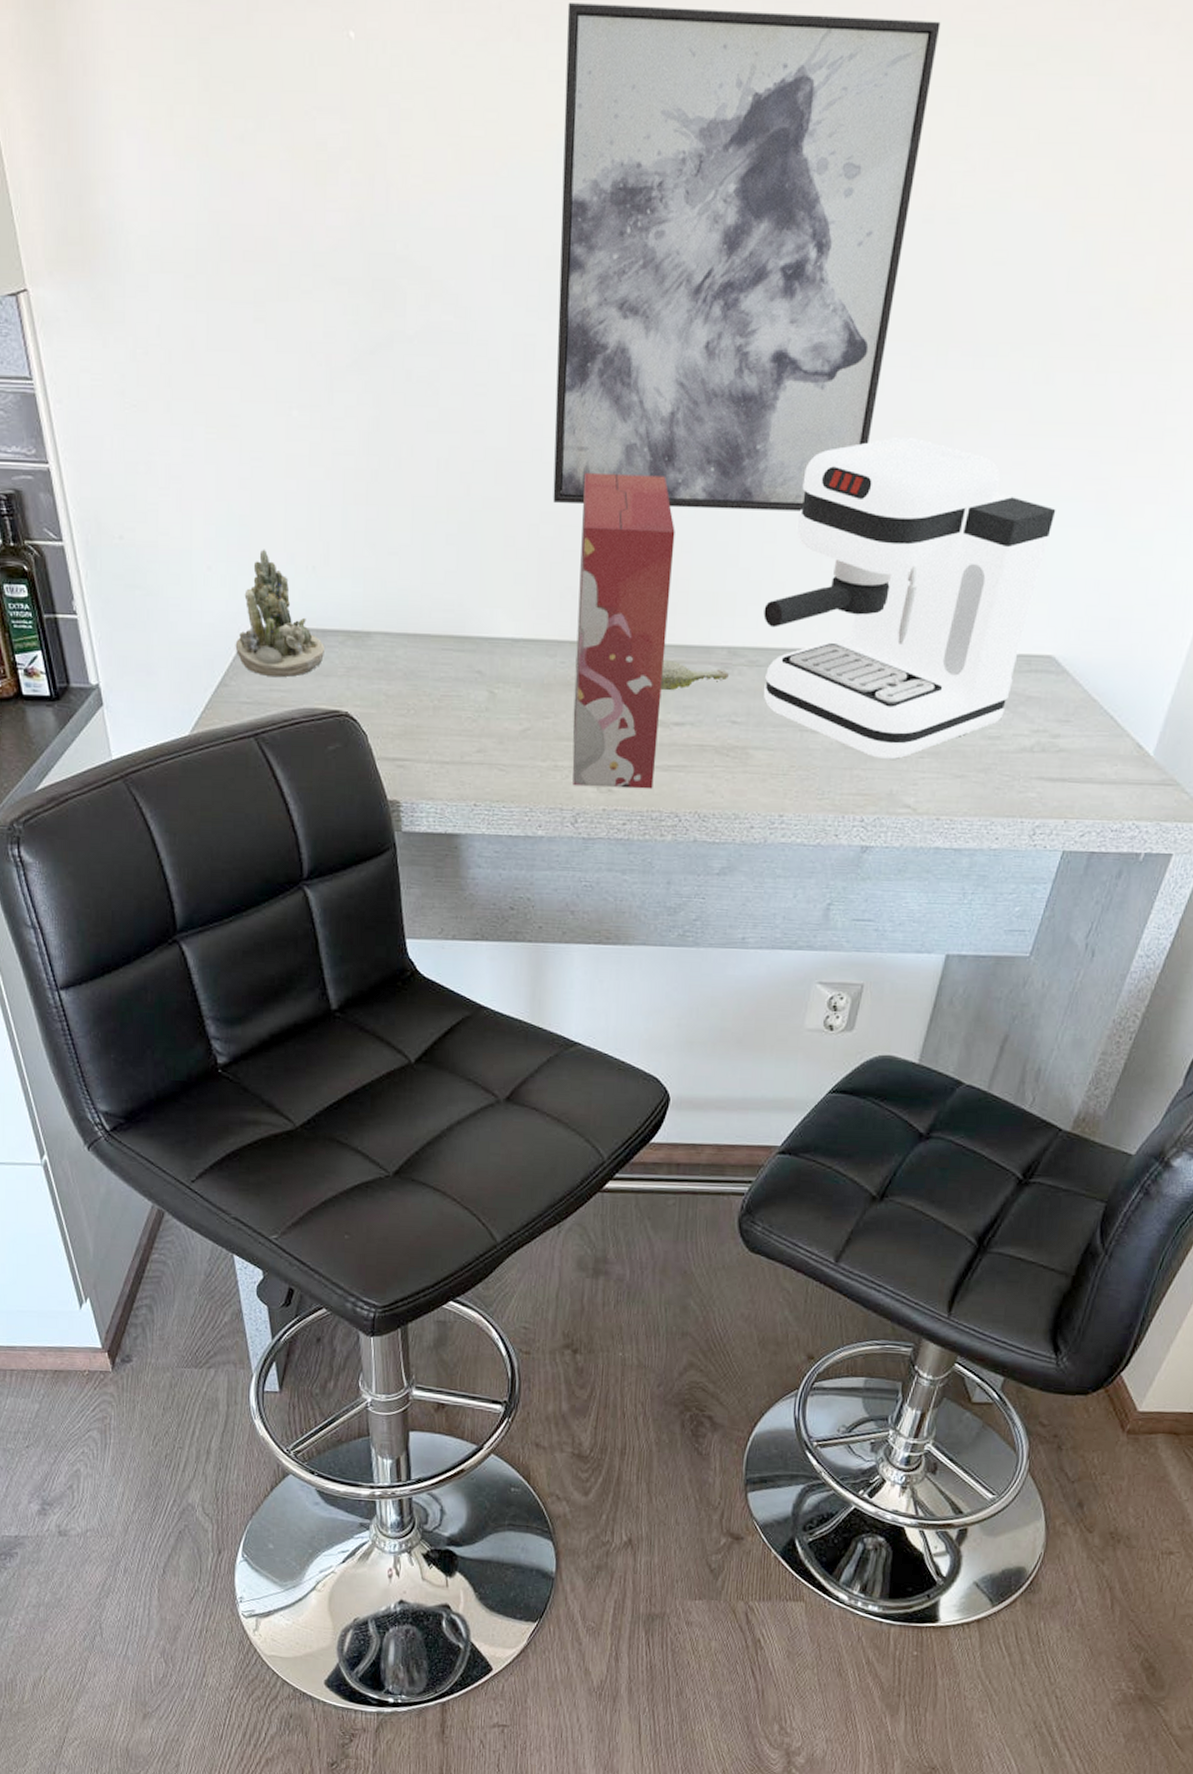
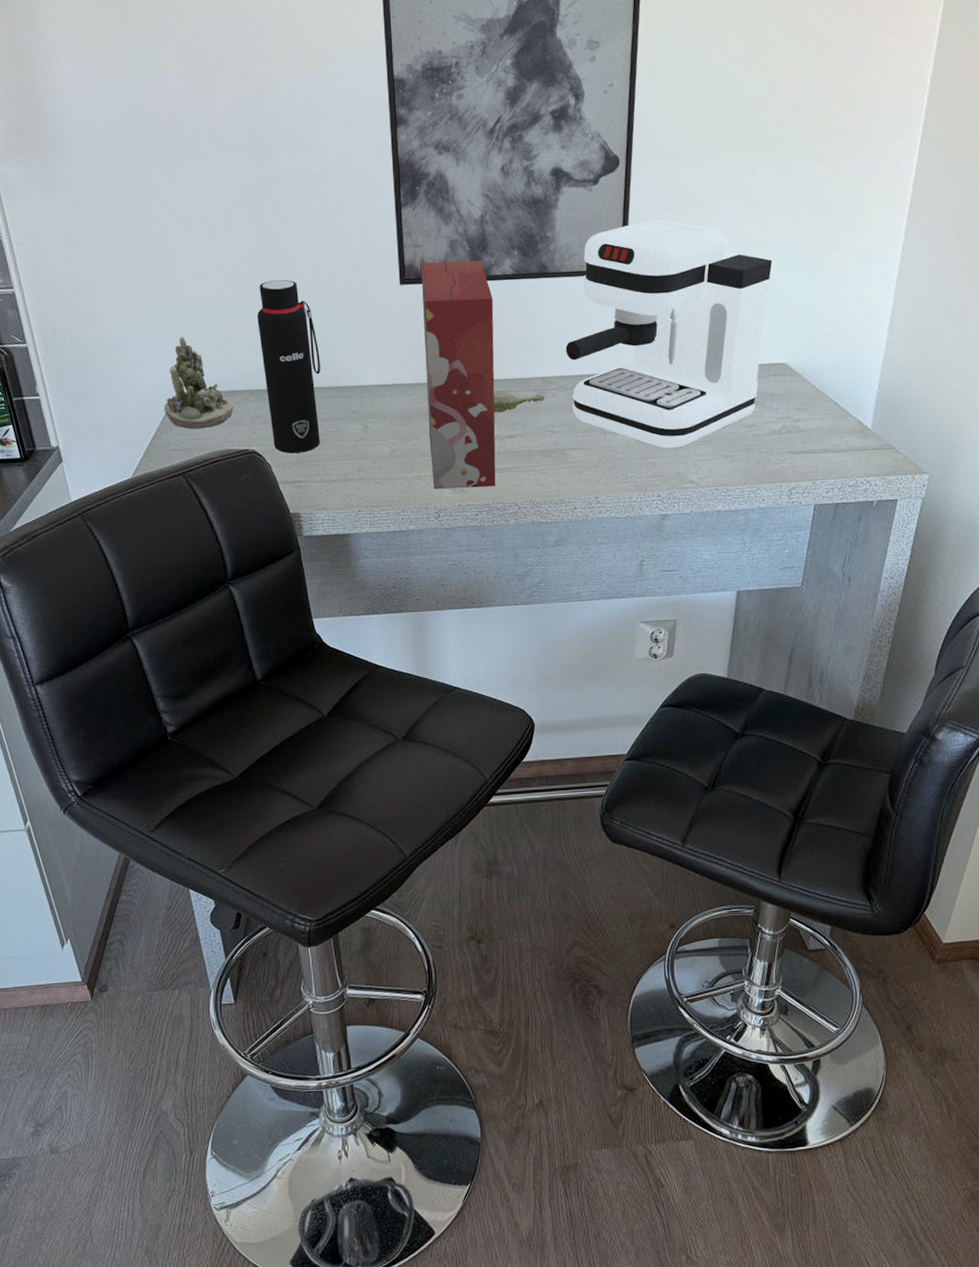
water bottle: none [363,480,441,722] -> present [257,279,321,454]

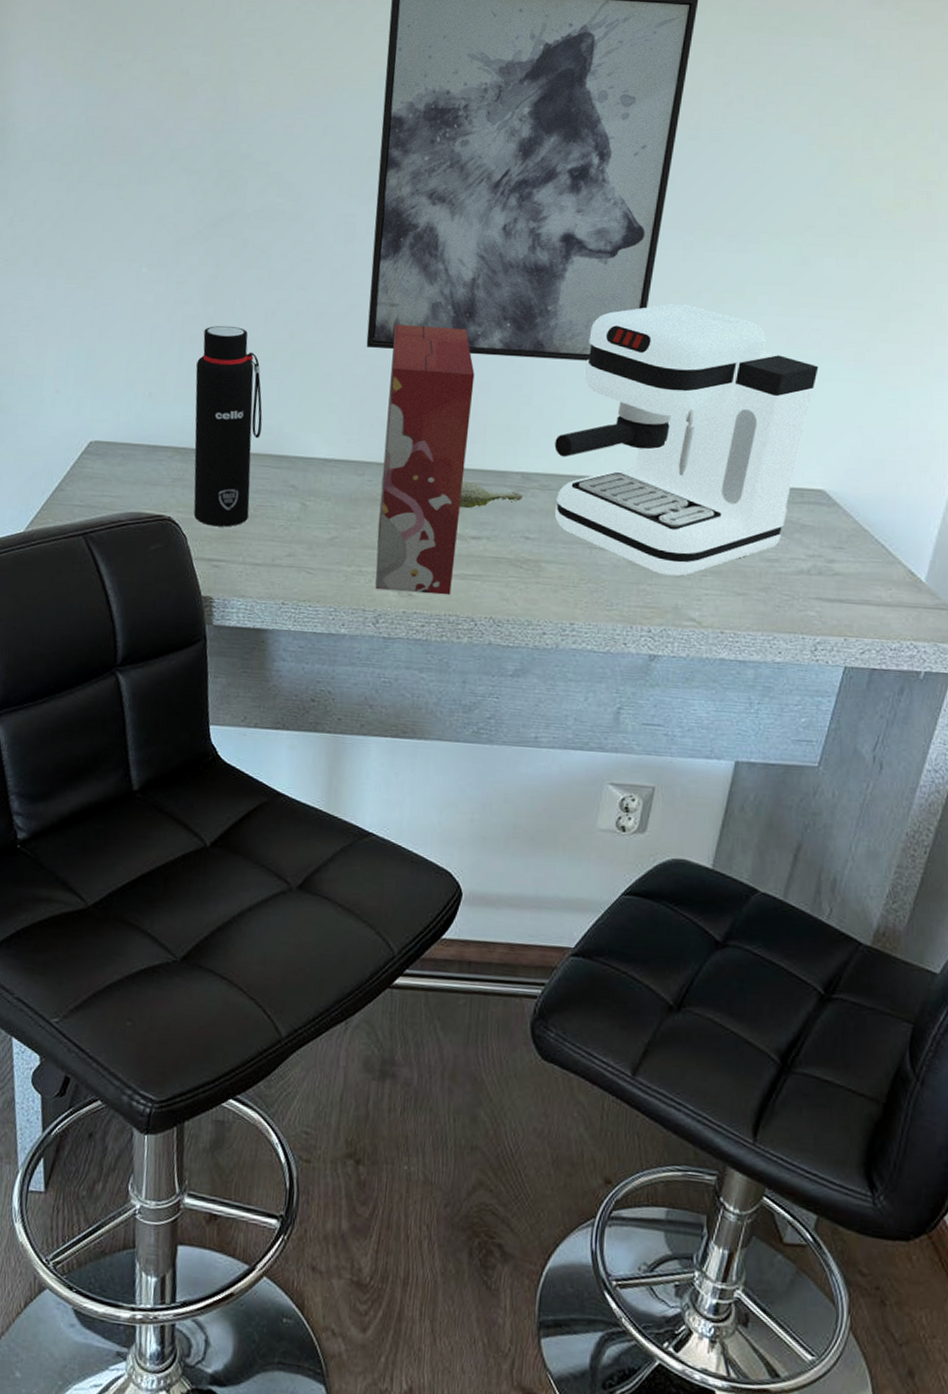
succulent planter: present [164,336,233,429] -> none [73,377,154,485]

